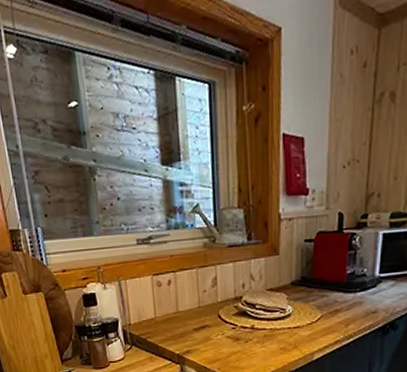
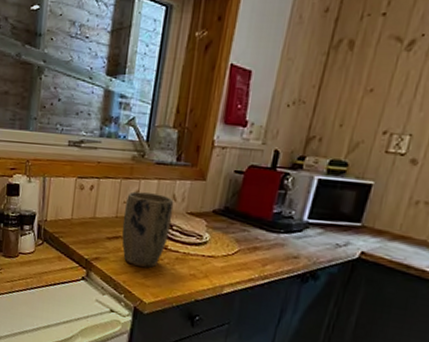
plant pot: none [205,276,254,351] -> present [122,191,174,268]

